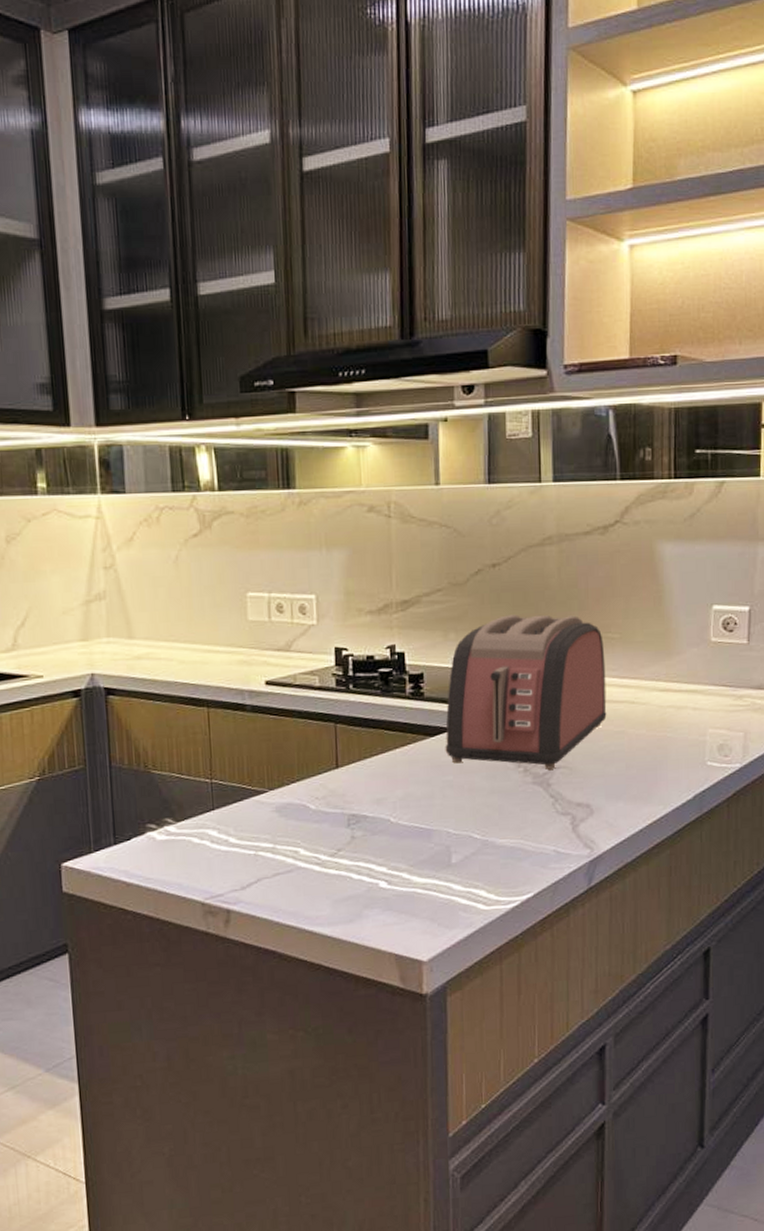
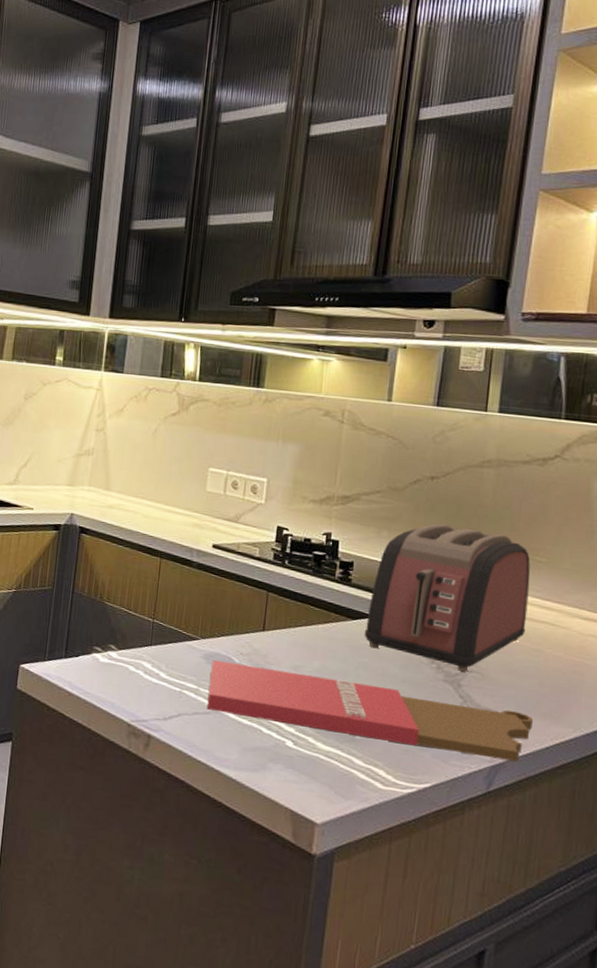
cutting board: none [286,799,624,868] -> present [206,659,533,762]

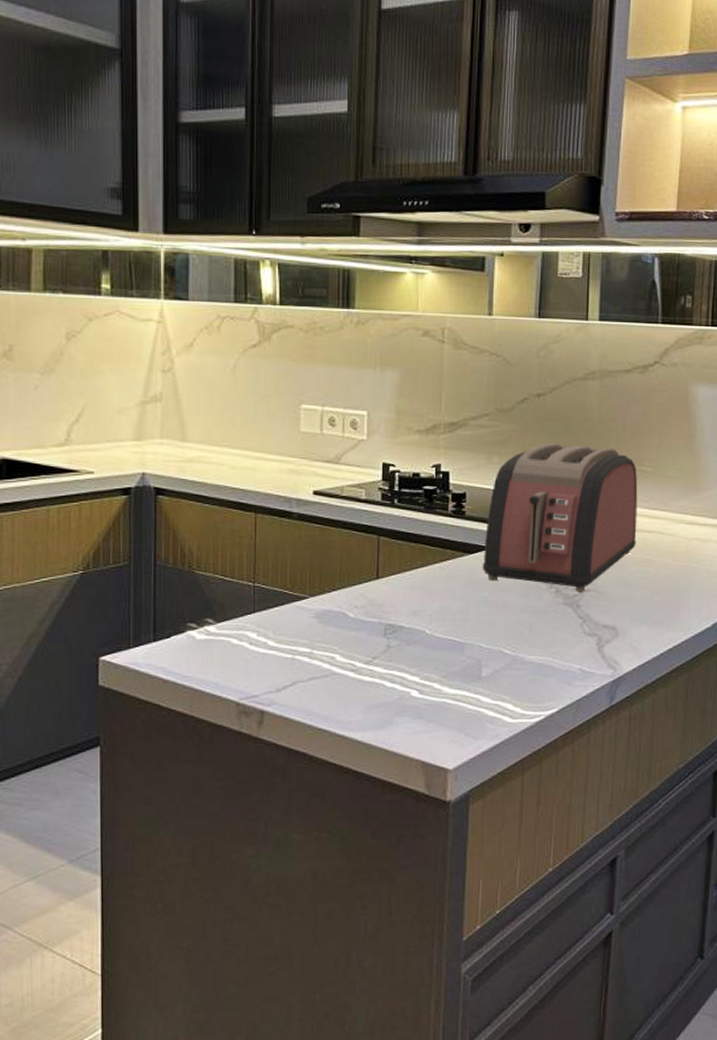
cutting board: present [206,659,533,762] -> none [323,617,647,674]

